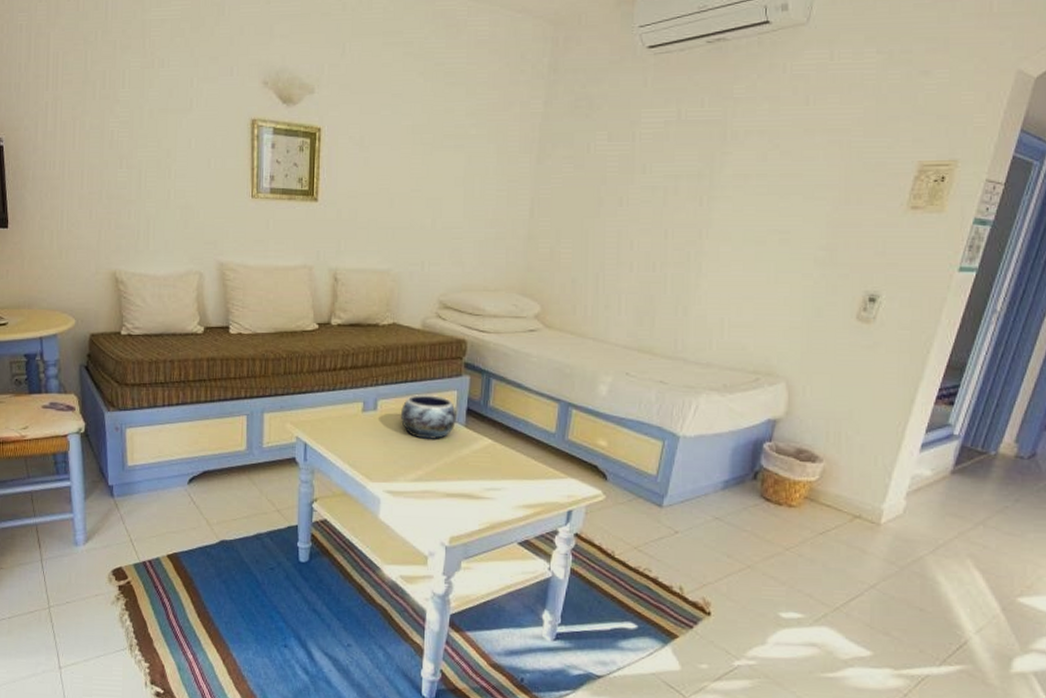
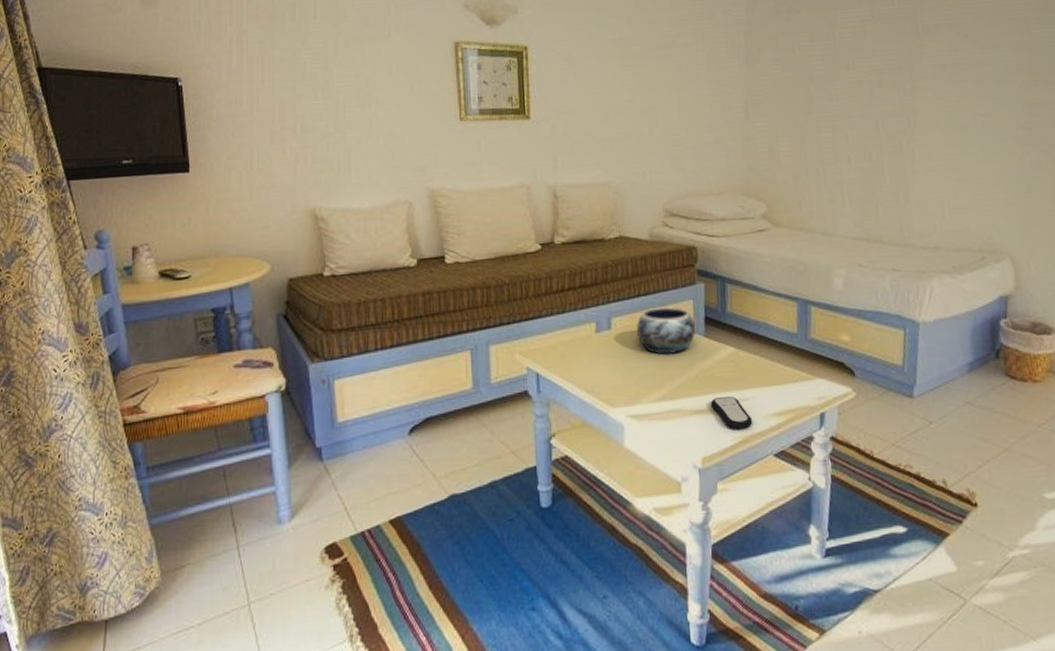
remote control: none [464,484,502,517] -> present [711,396,753,430]

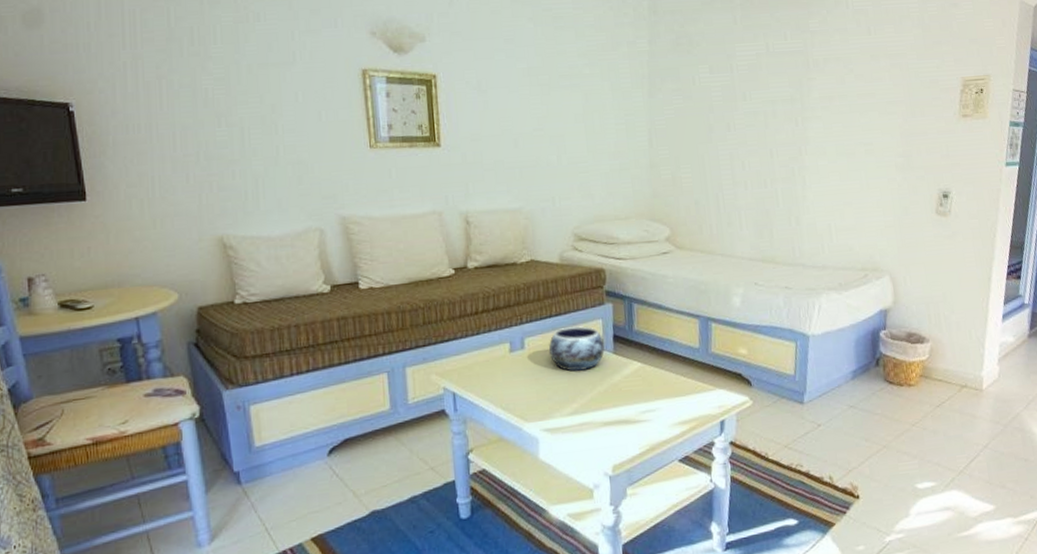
remote control: present [711,396,753,430] -> none [620,408,659,439]

